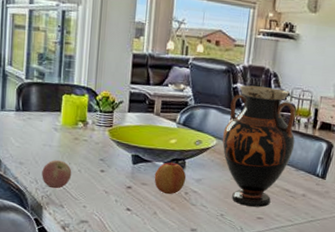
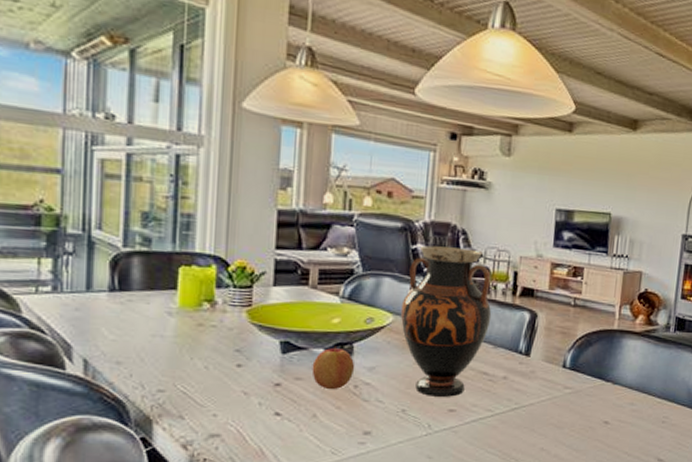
apple: present [42,160,72,189] -> none [150,355,195,395]

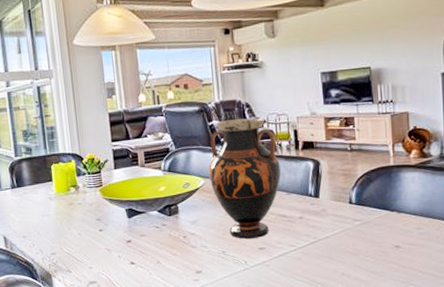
apple: present [311,347,355,390] -> none [150,208,182,242]

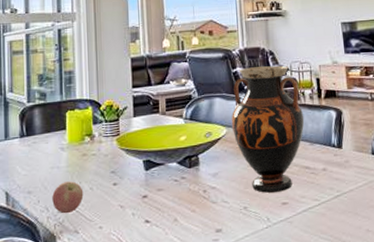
apple: none [45,227,73,256] -> present [52,181,84,214]

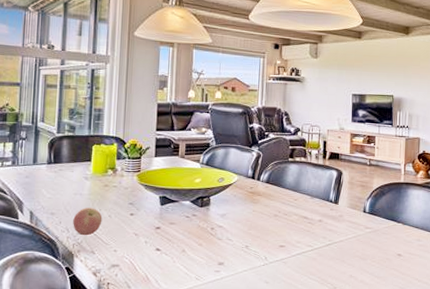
vase: present [231,65,305,193] -> none [242,124,309,236]

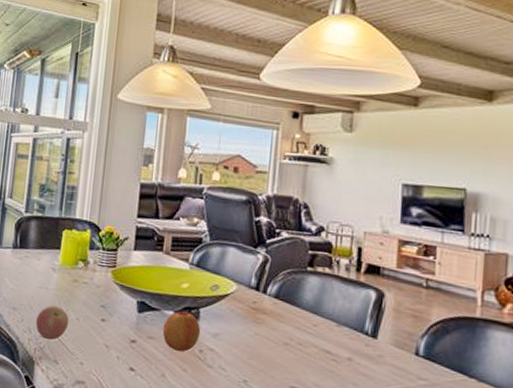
apple: none [181,200,212,232] -> present [162,310,201,352]

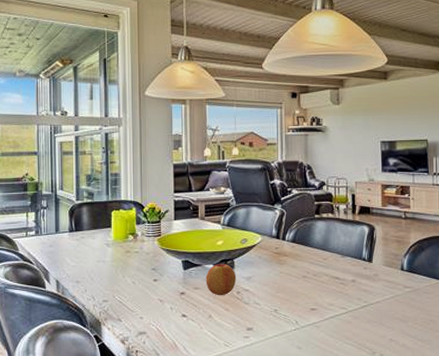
apple: present [36,305,69,341] -> none [98,275,126,303]

